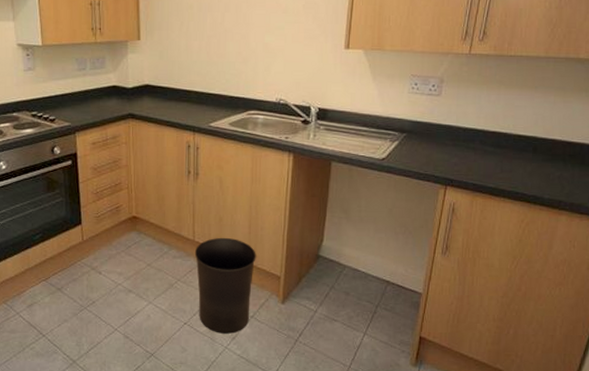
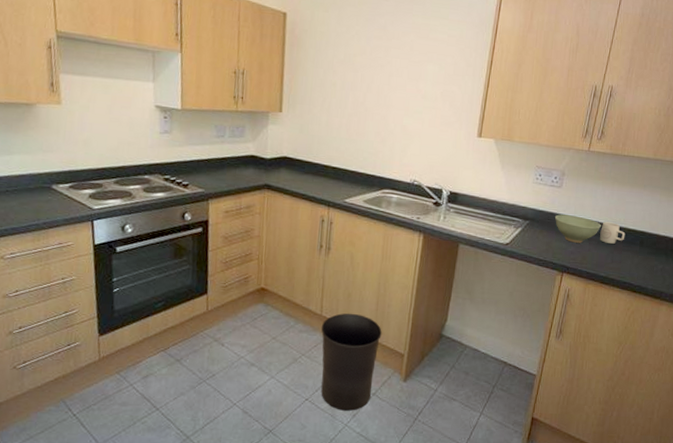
bowl: none [434,124,488,154] -> present [554,214,602,243]
mug: none [486,129,516,152] -> present [600,221,626,244]

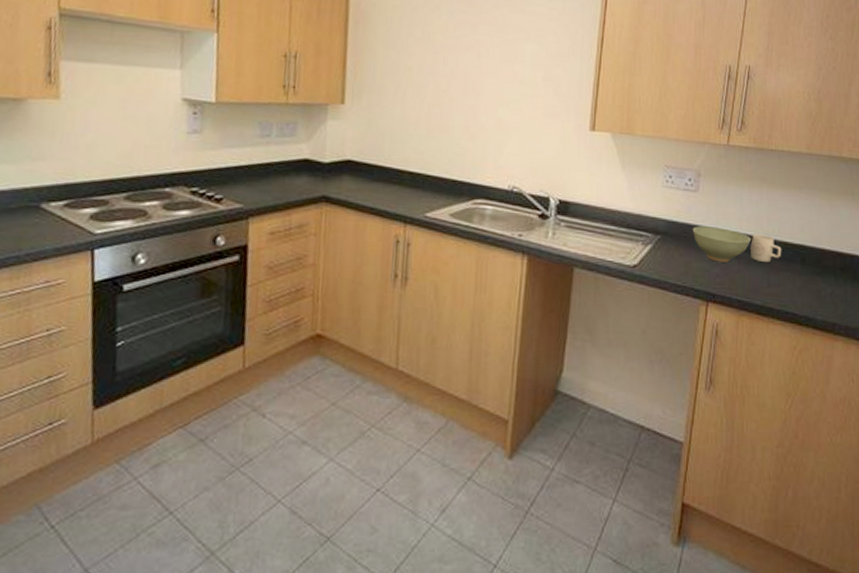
waste bin: present [321,313,382,411] -> none [396,365,478,504]

